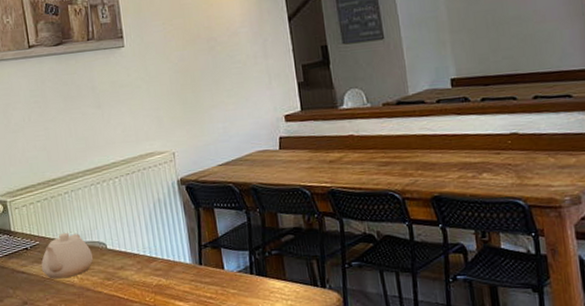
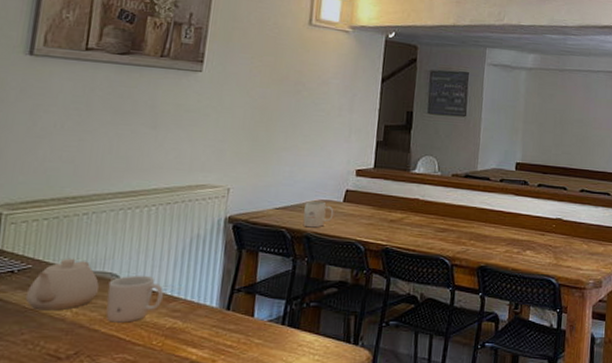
mug: none [99,240,145,284] -> present [105,275,164,323]
mug: none [244,151,274,180] -> present [303,200,334,228]

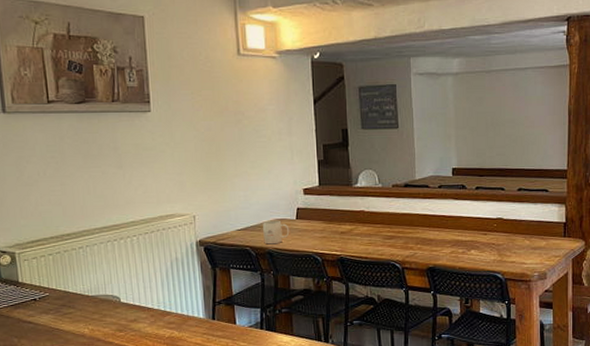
teapot: present [25,258,100,311] -> none [49,285,106,329]
mug: present [105,275,164,323] -> none [112,295,159,336]

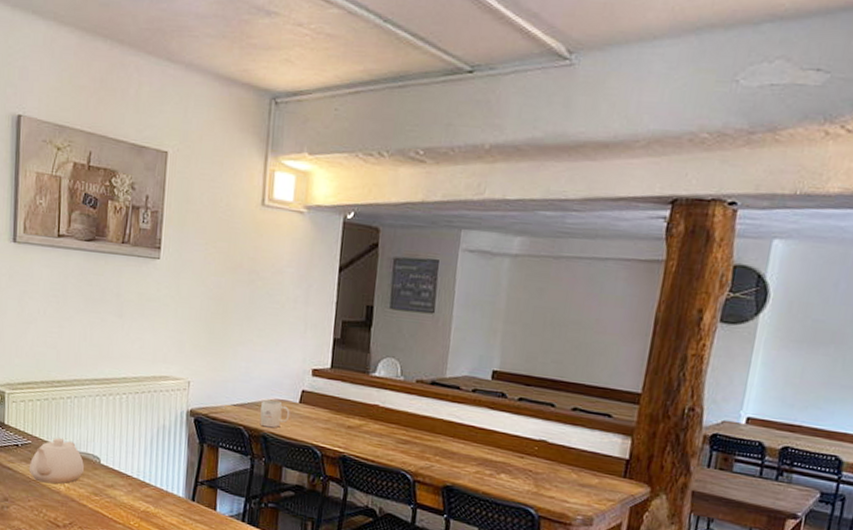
teapot: none [49,285,106,329] -> present [28,437,85,484]

